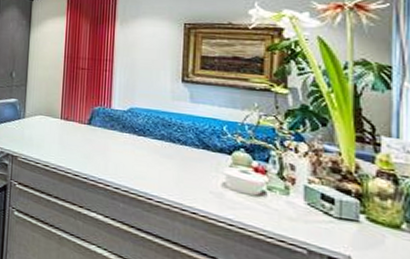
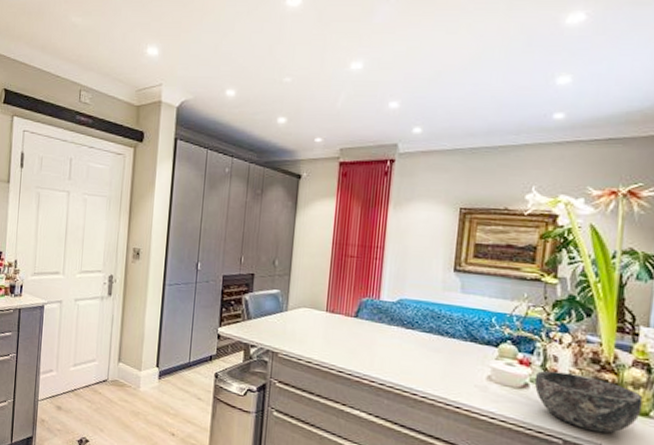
bowl: none [272,178,392,246] -> present [534,370,643,434]

